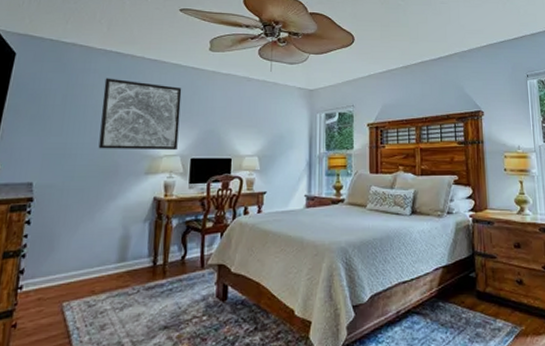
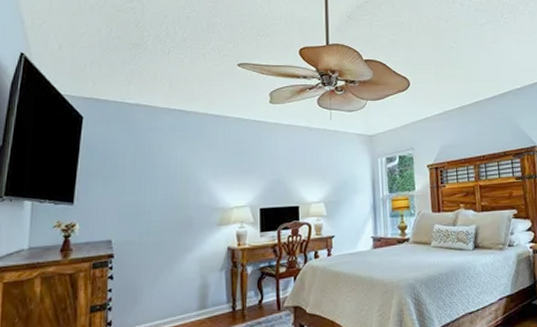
wall art: present [98,78,182,151] -> none [170,135,246,205]

